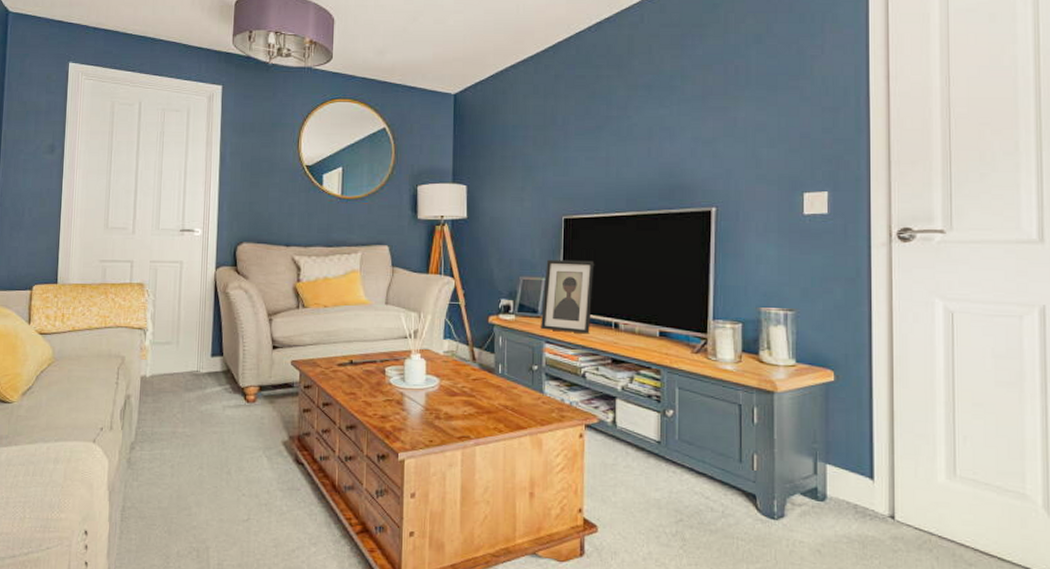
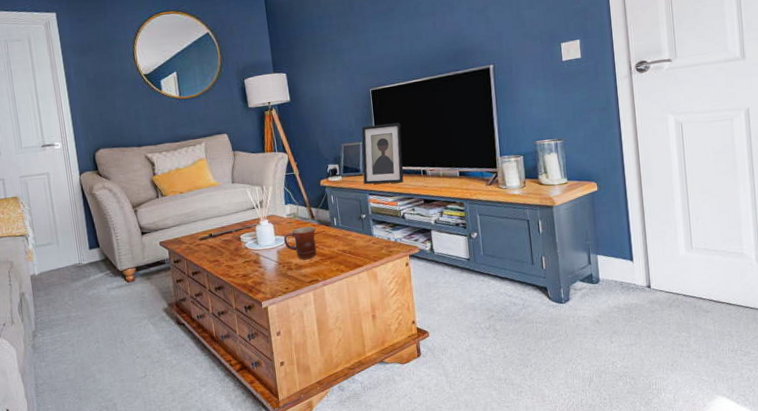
mug: none [435,369,476,410] -> present [283,226,317,260]

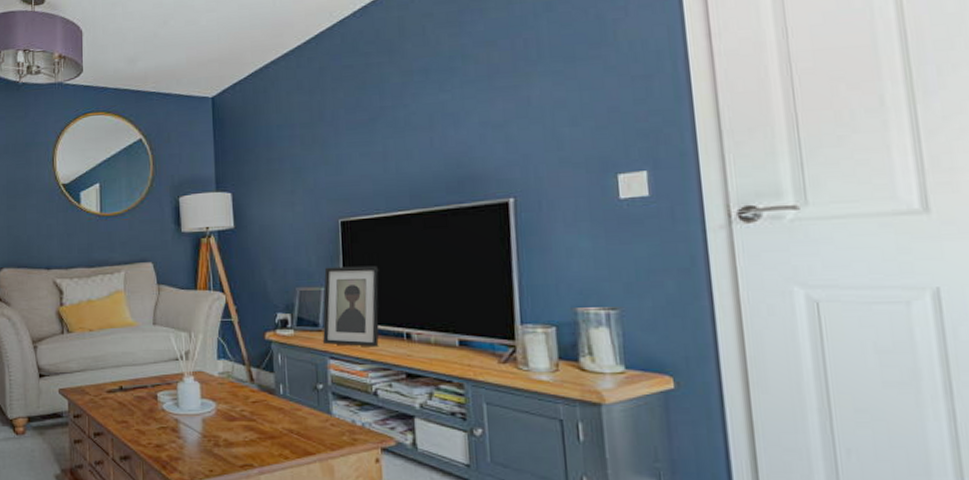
mug: present [283,226,317,260] -> none [211,391,255,436]

